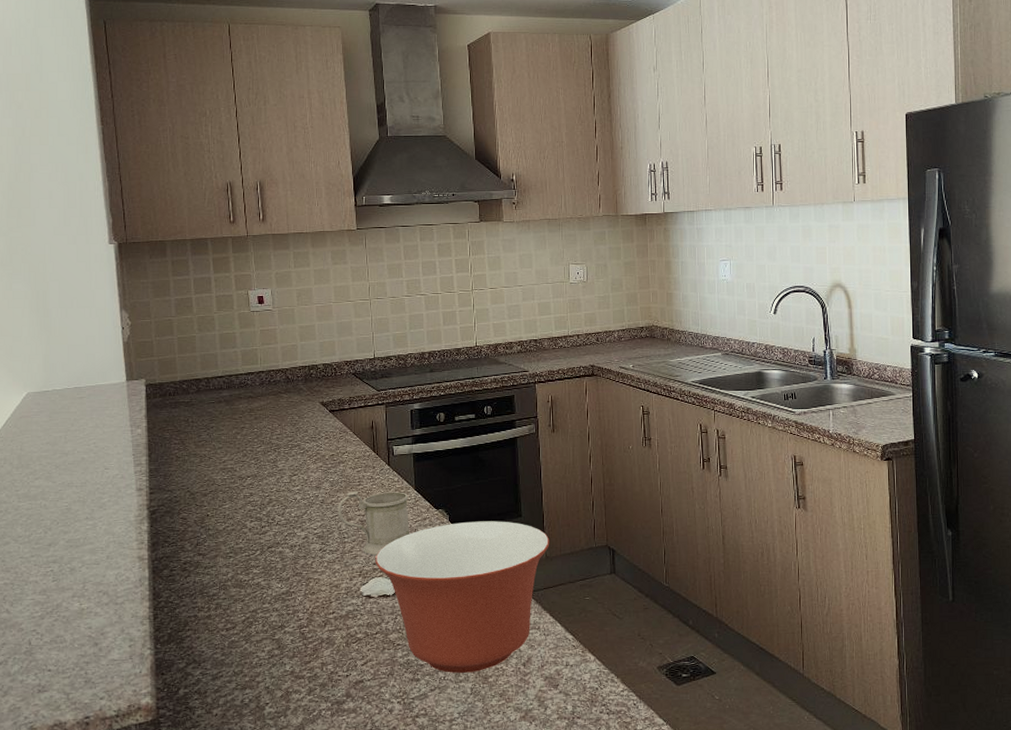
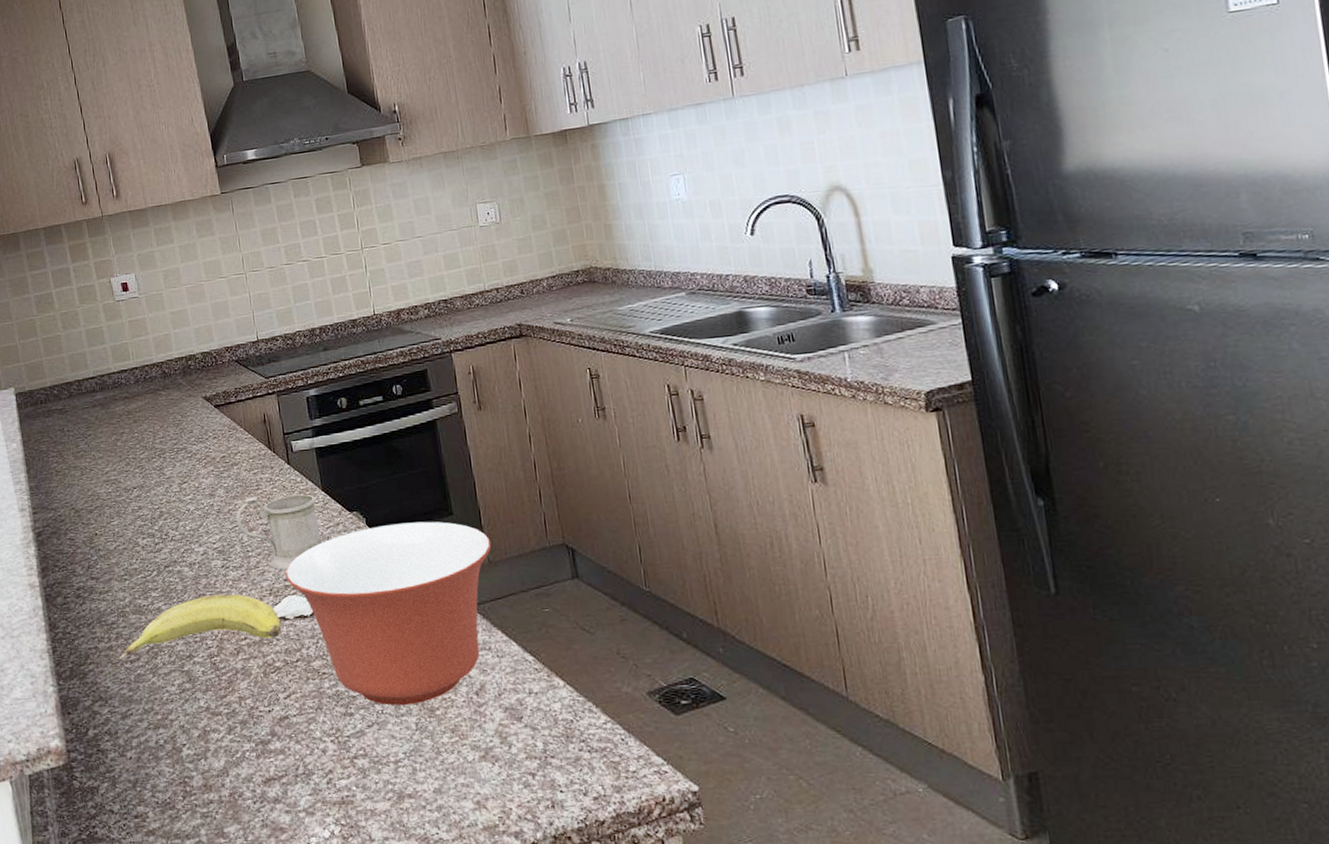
fruit: none [216,574,366,628] -> present [118,594,282,660]

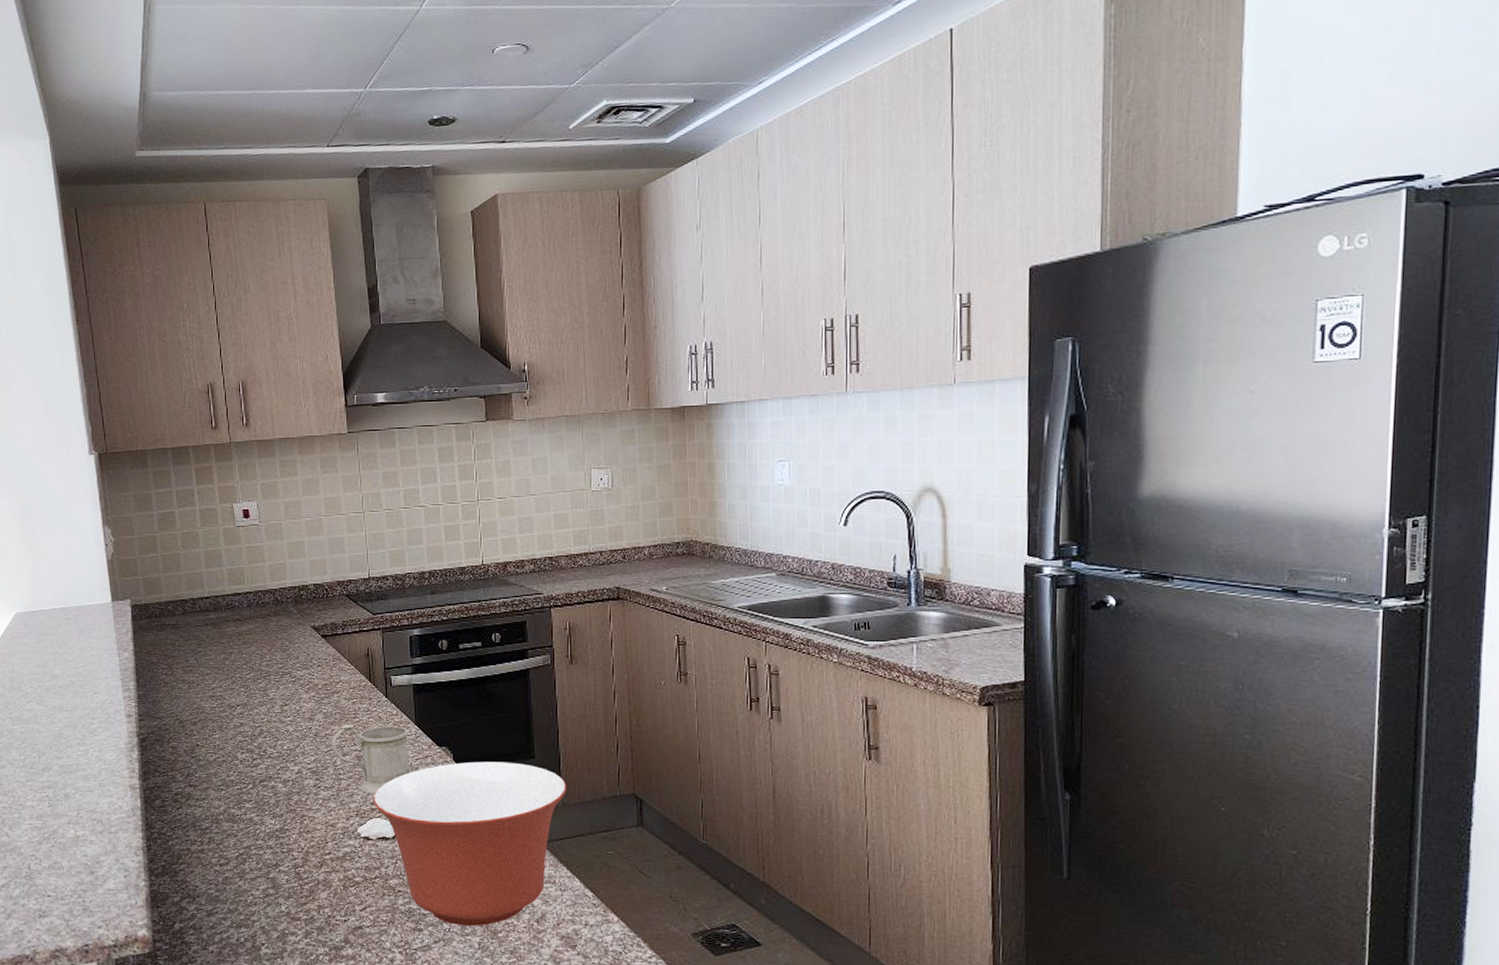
fruit: present [118,594,282,660] -> none [209,811,364,863]

